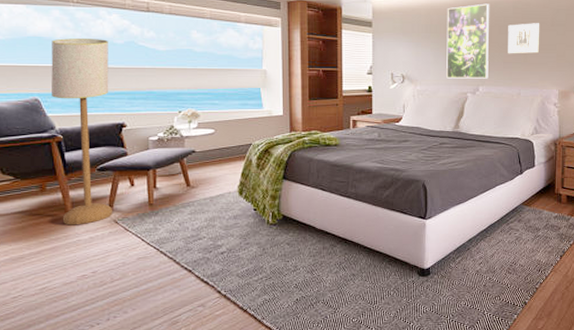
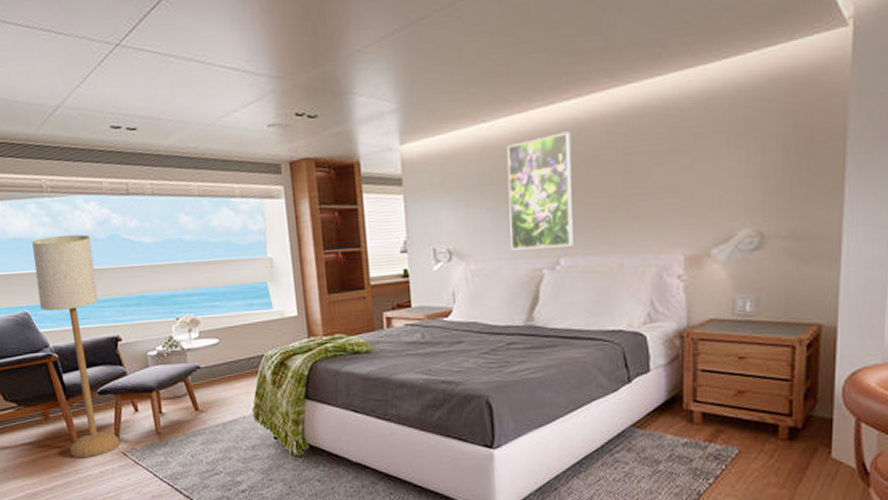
wall art: present [508,23,540,54] -> none [600,153,652,206]

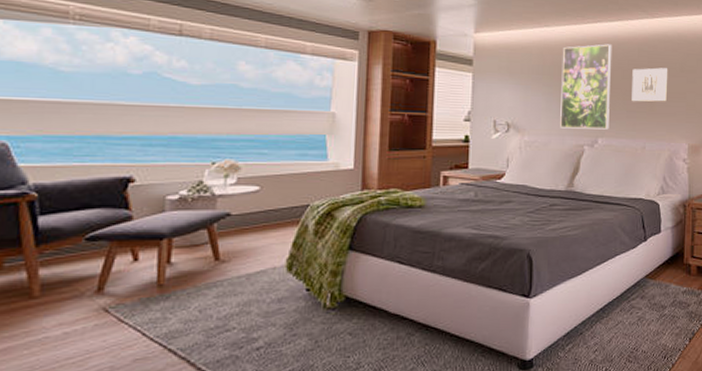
floor lamp: present [32,234,121,458] -> none [23,65,120,317]
wall art: none [600,153,652,206] -> present [632,67,668,102]

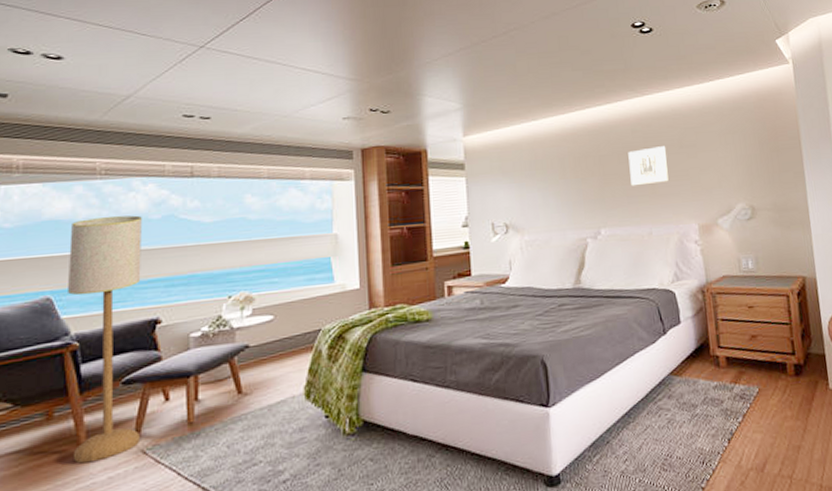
floor lamp: none [23,65,120,317] -> present [68,215,142,464]
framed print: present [560,44,612,130] -> none [553,129,611,223]

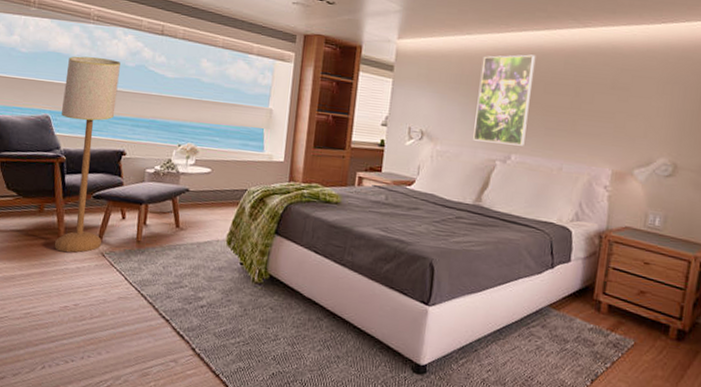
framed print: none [553,129,611,223] -> present [473,54,536,146]
wall art: present [628,146,669,186] -> none [552,82,597,121]

